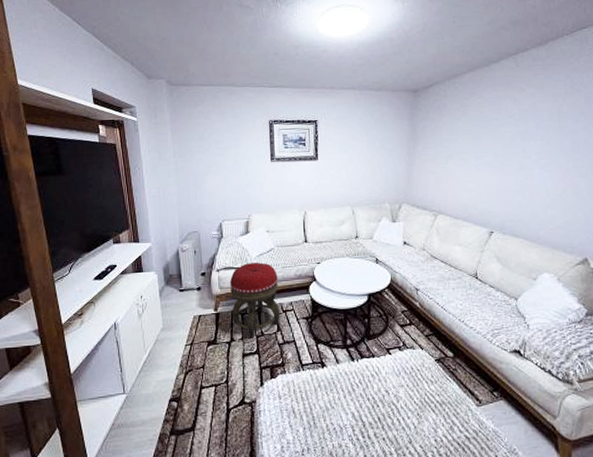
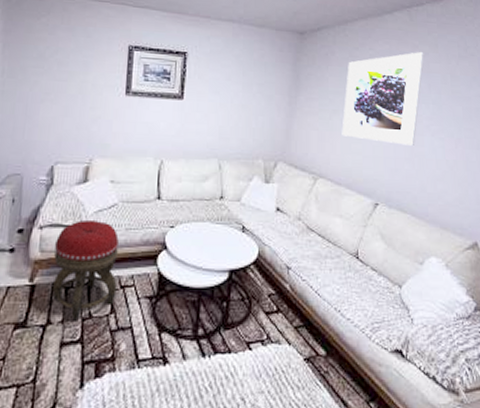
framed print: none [456,94,531,180] -> present [341,52,424,145]

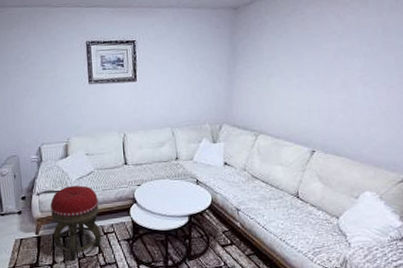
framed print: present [341,52,424,145] -> none [278,9,355,98]

